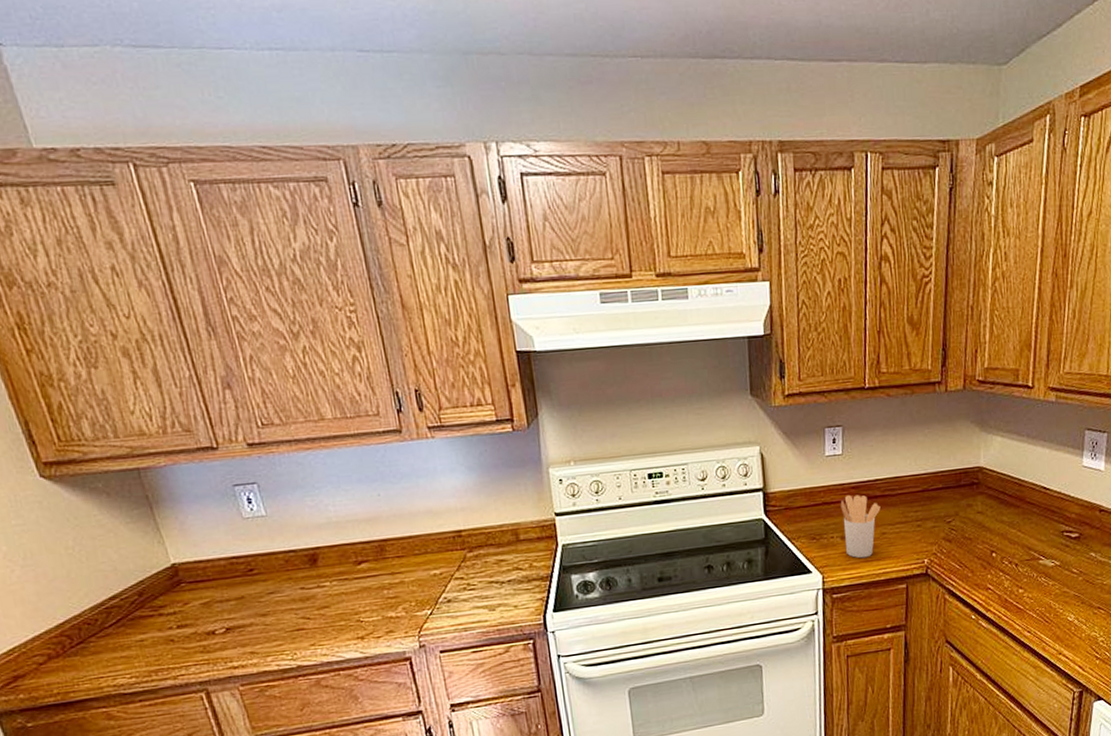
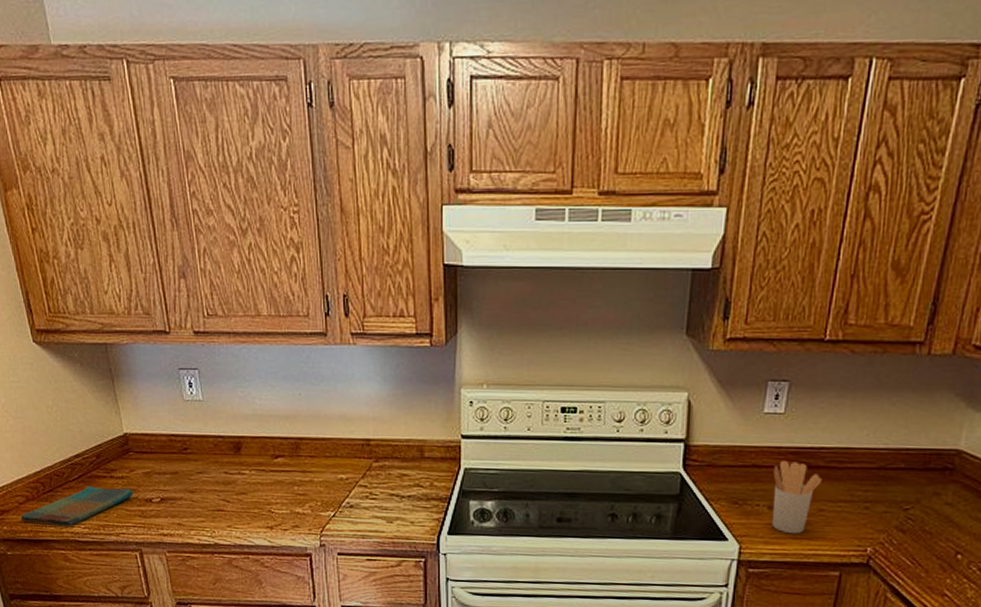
dish towel: none [41,624,192,685] -> present [20,486,134,526]

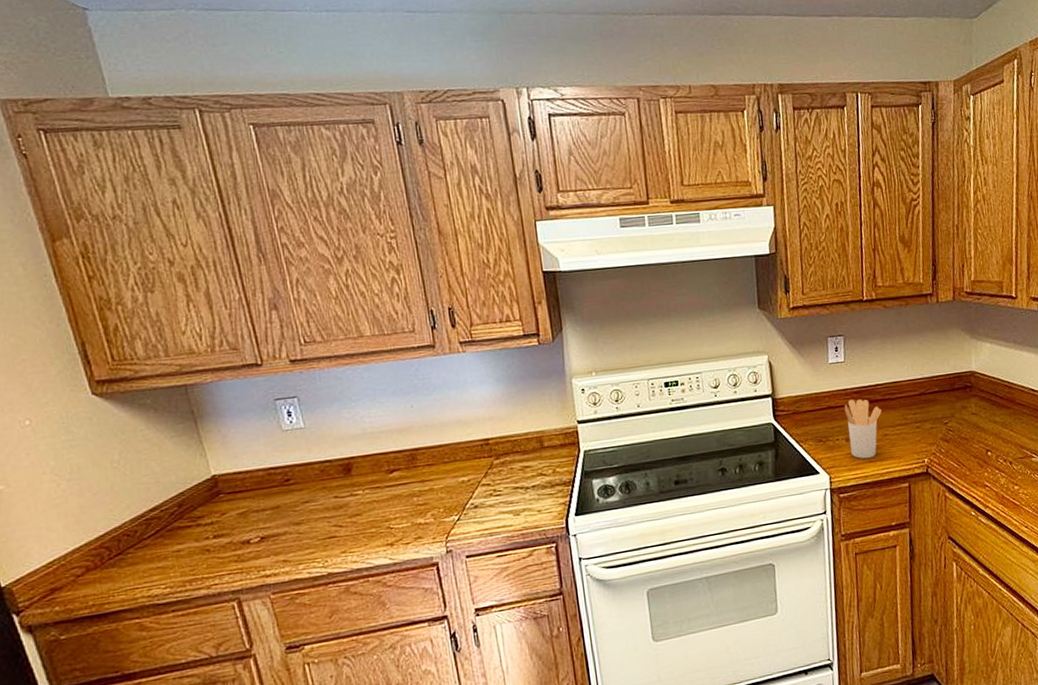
dish towel: present [20,486,134,526] -> none [78,534,227,597]

